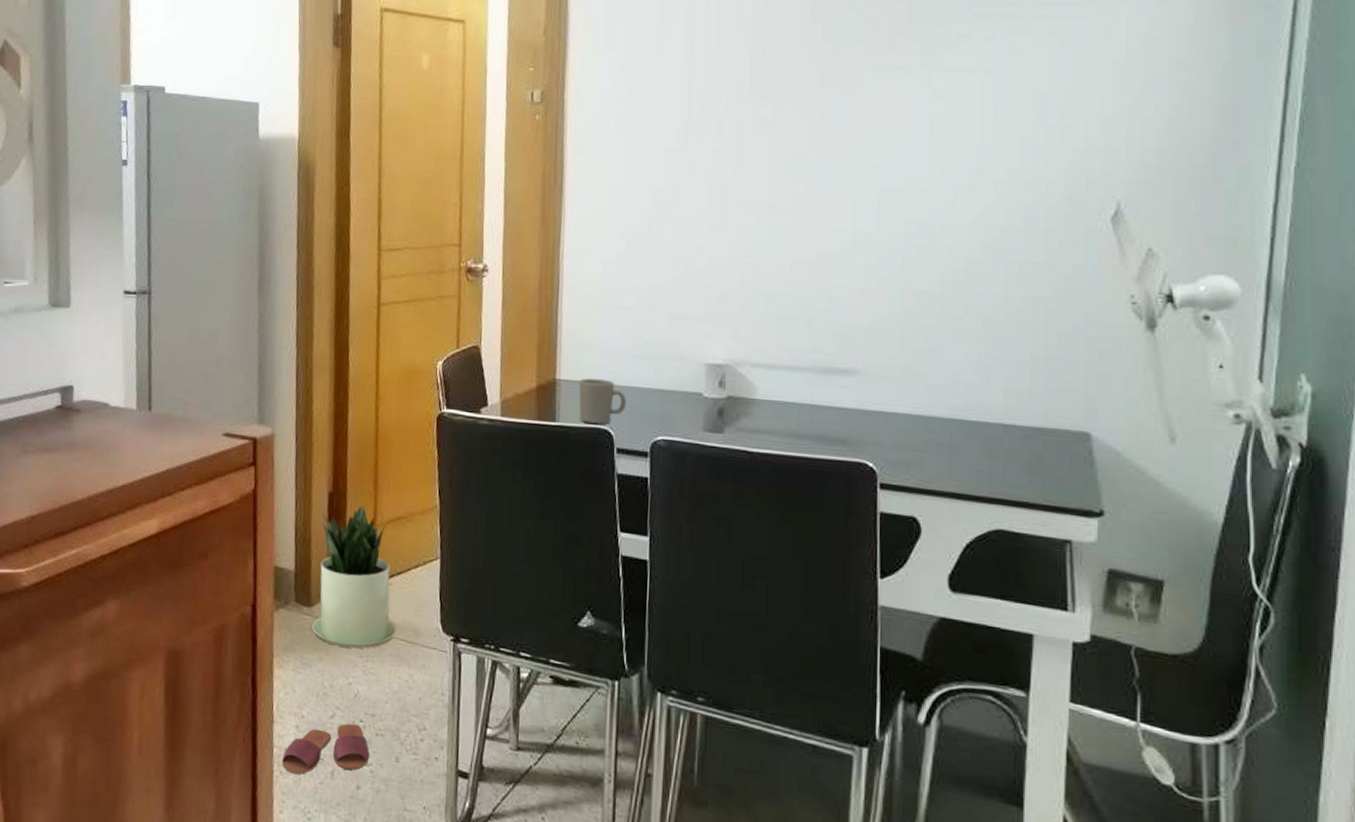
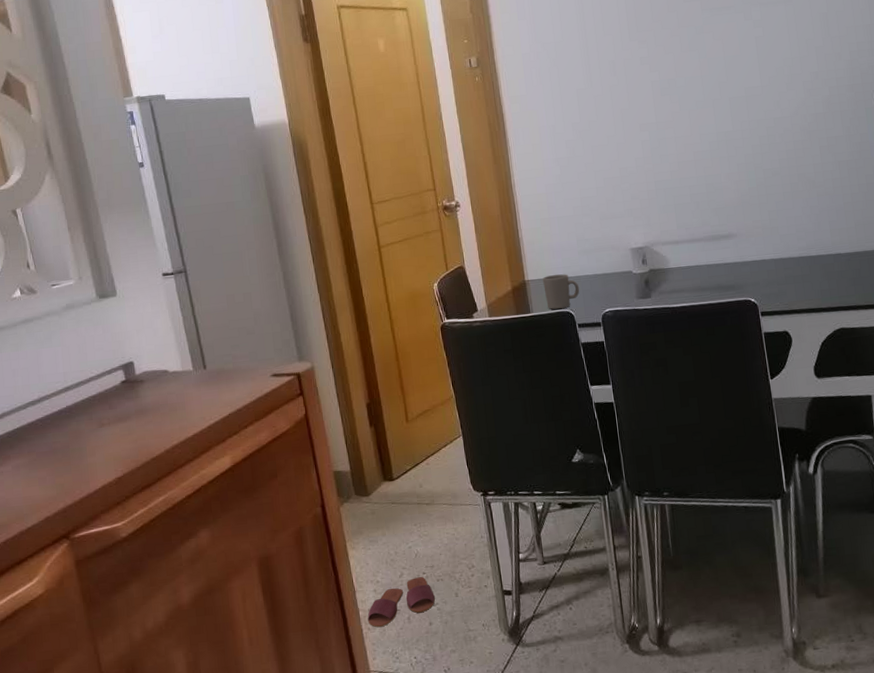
planter: present [311,506,397,649] -> none [364,408,439,521]

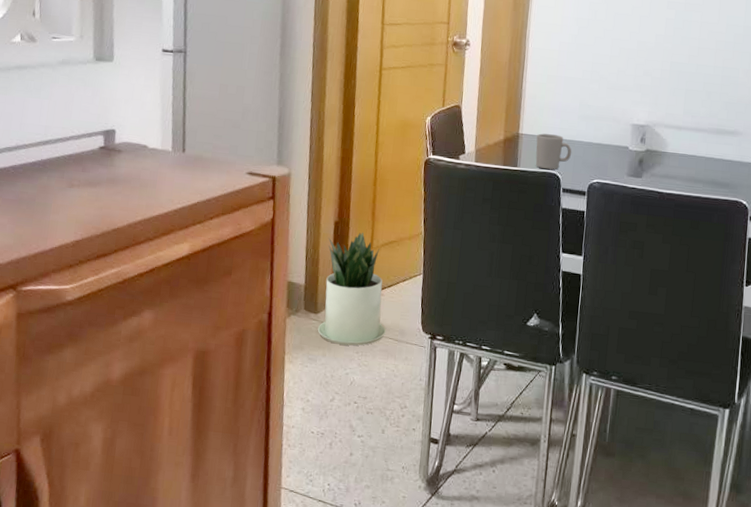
planter: none [364,408,439,521] -> present [317,232,387,346]
slippers: present [367,577,435,628] -> none [290,405,361,447]

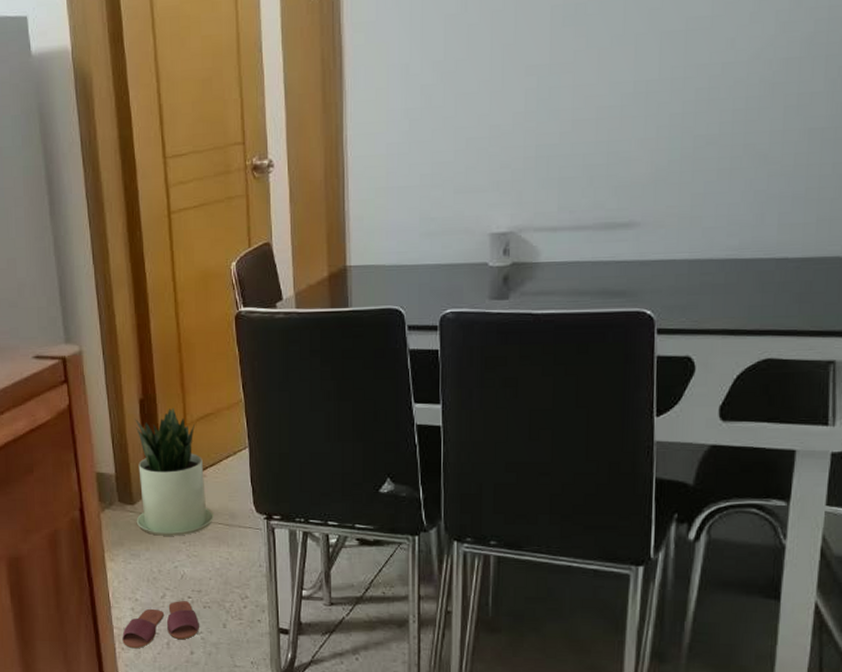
slippers: none [290,405,361,447] -> present [122,601,199,649]
mug: present [535,133,572,170] -> none [369,261,416,306]

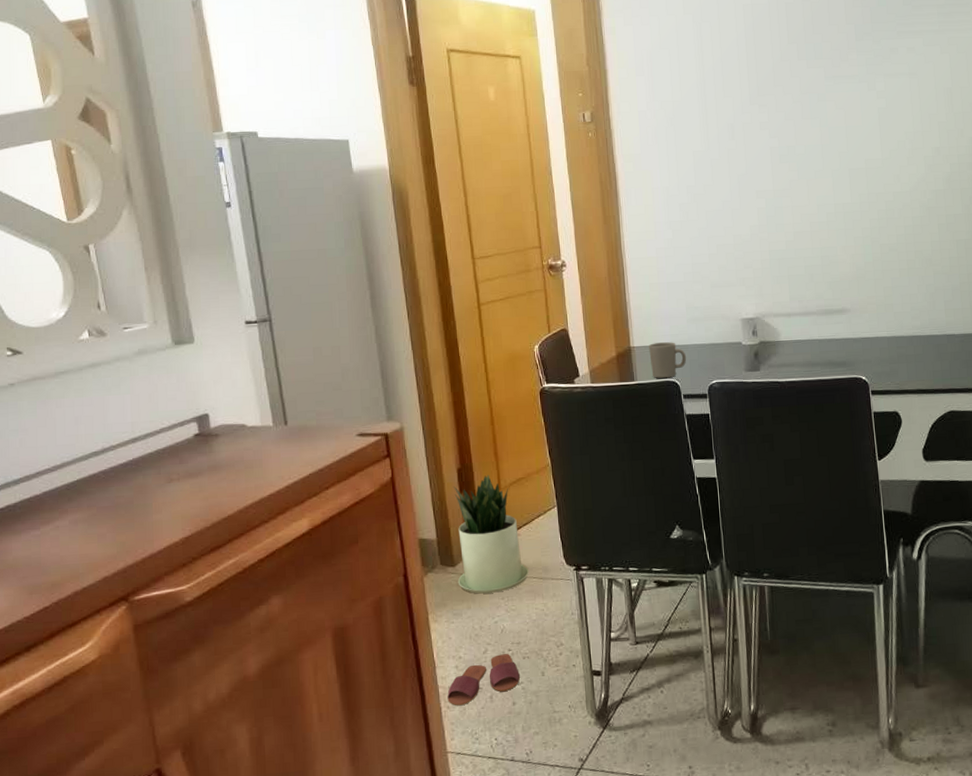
mug: none [369,261,416,306] -> present [649,342,687,379]

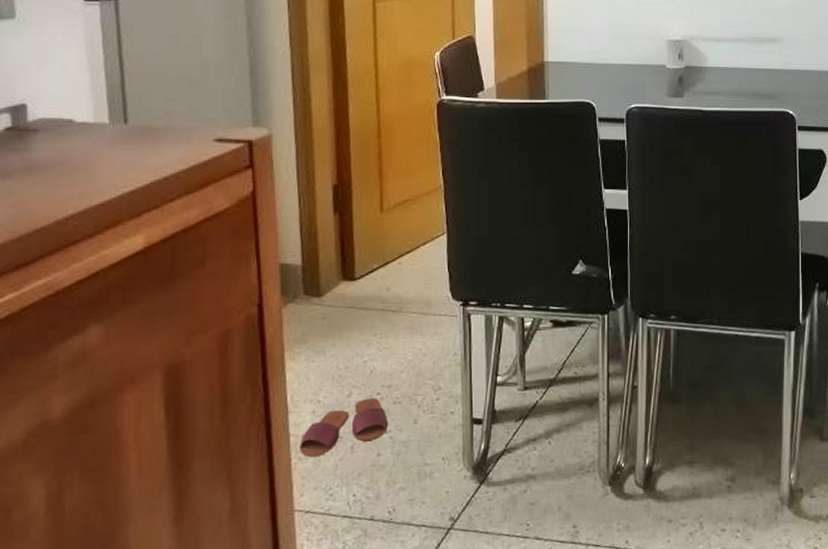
planter: present [454,475,530,594] -> none [323,195,409,329]
mug: present [649,342,687,379] -> none [564,59,605,99]

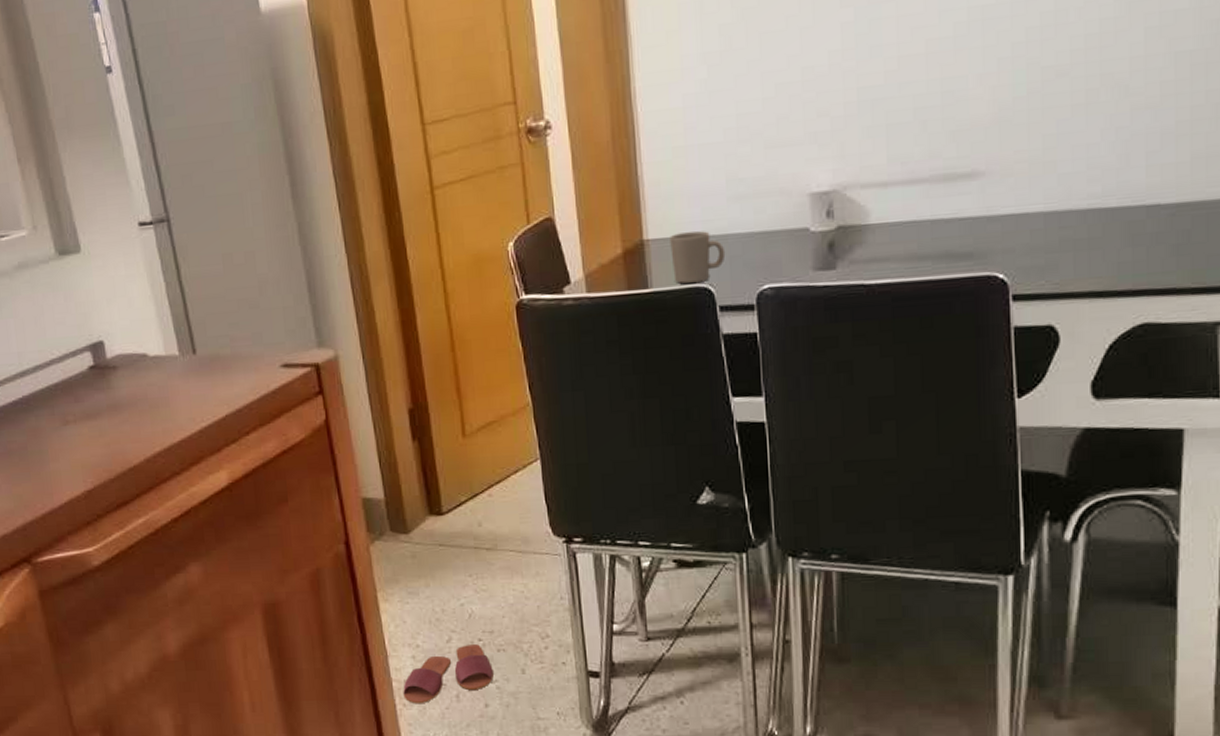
mug: none [564,59,605,99] -> present [670,231,726,284]

